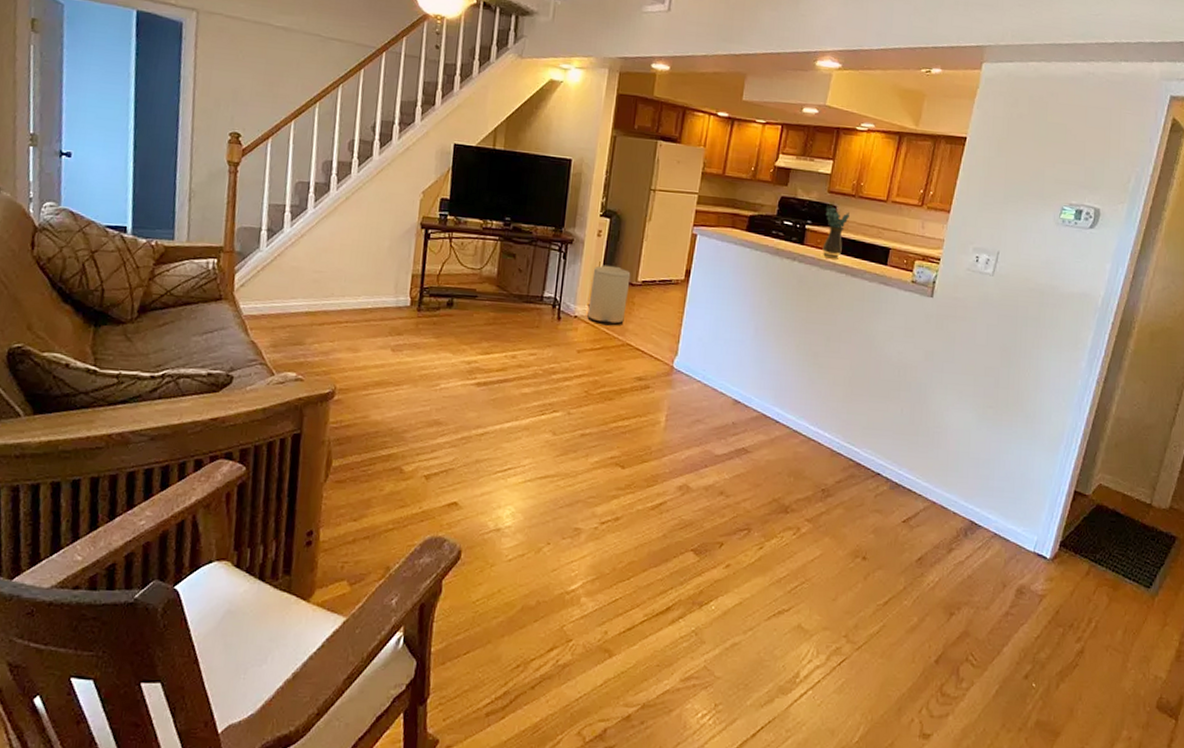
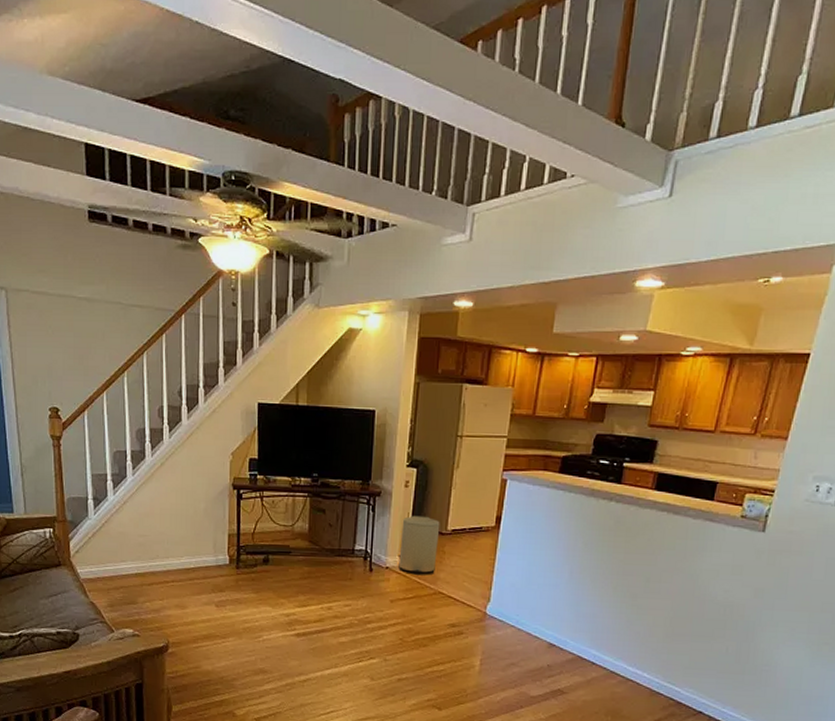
vase: present [822,204,850,261] -> none [641,439,672,498]

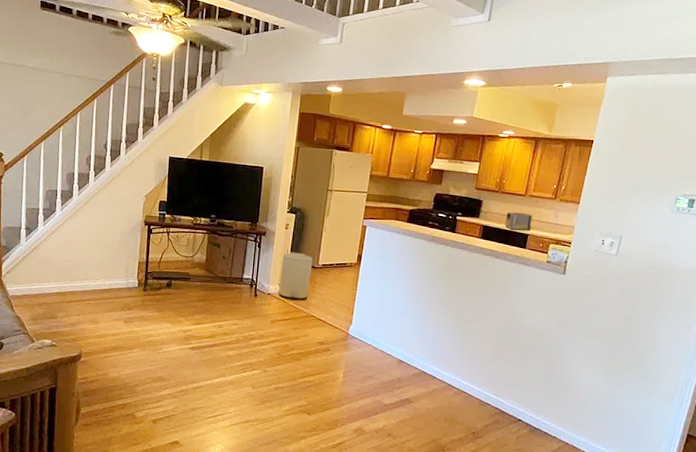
toaster: none [687,453,724,478] -> present [505,212,532,231]

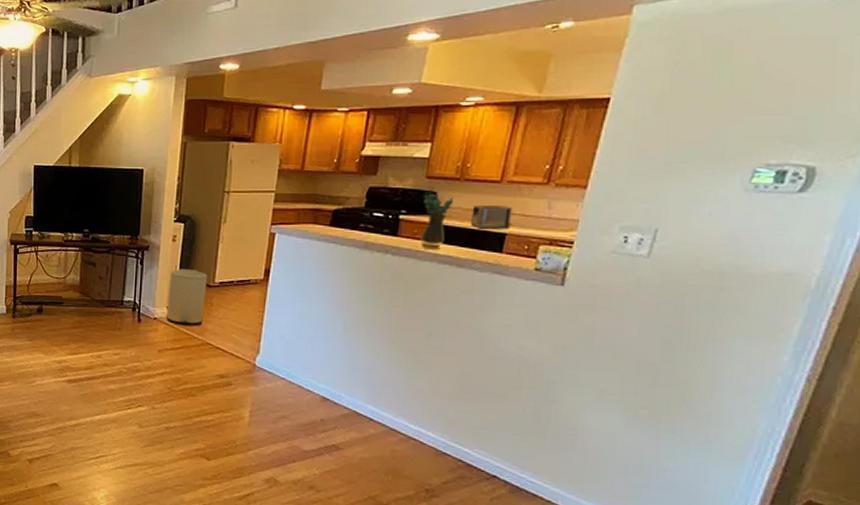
vase: none [471,199,494,245] -> present [420,191,453,251]

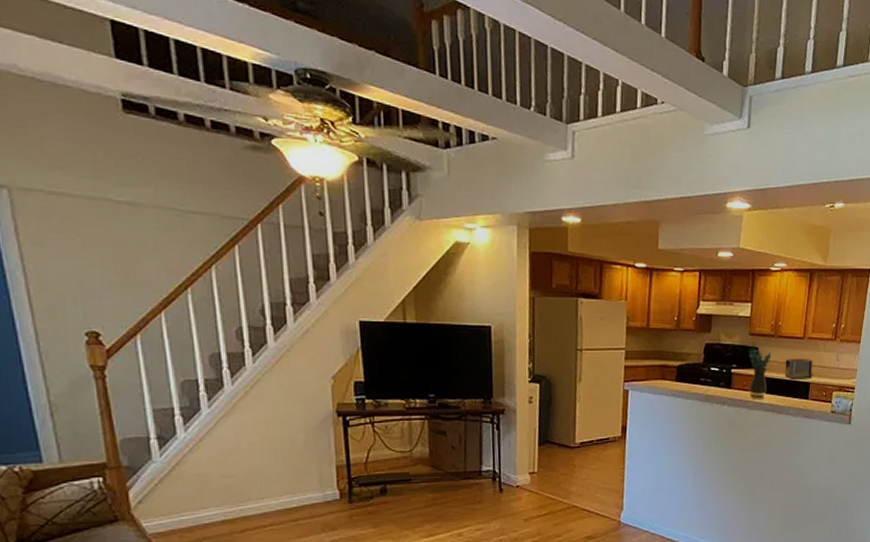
pedal bin: present [166,268,208,327] -> none [529,431,568,491]

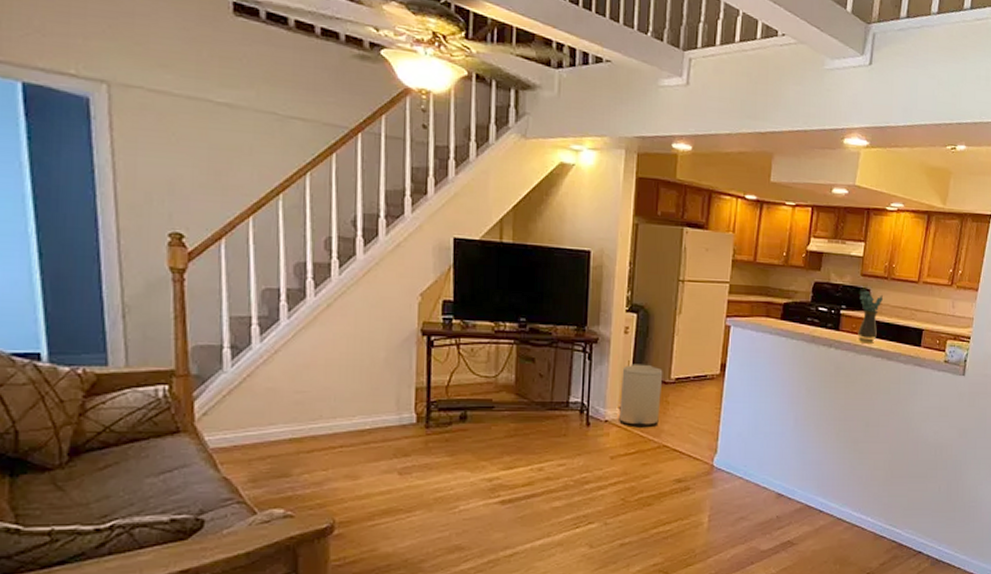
pedal bin: none [529,431,568,491] -> present [619,363,663,428]
toaster: present [785,358,813,379] -> none [897,302,927,326]

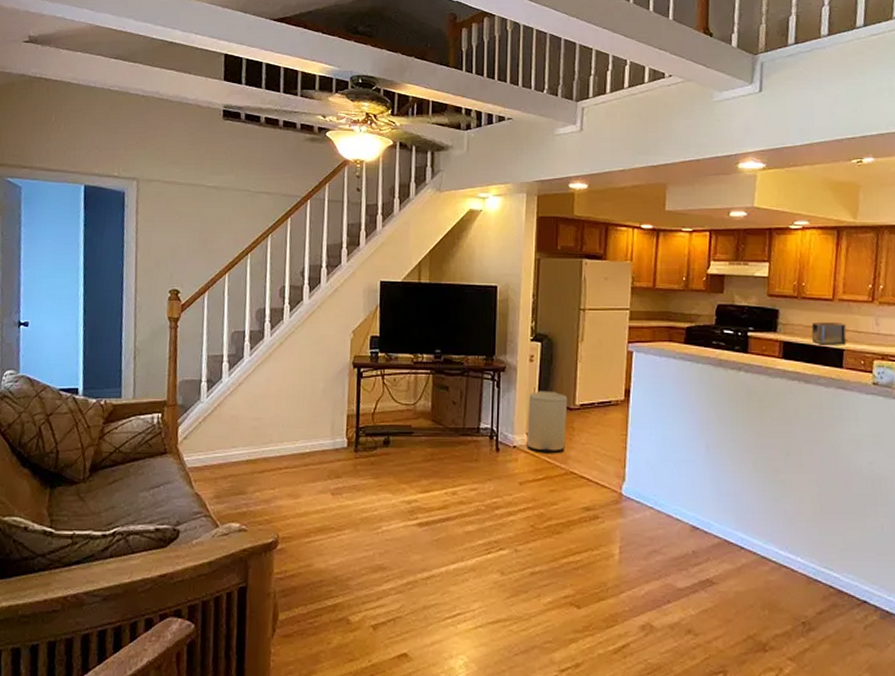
vase: present [858,287,883,345] -> none [766,308,794,367]
toaster: none [897,302,927,326] -> present [811,321,847,345]

